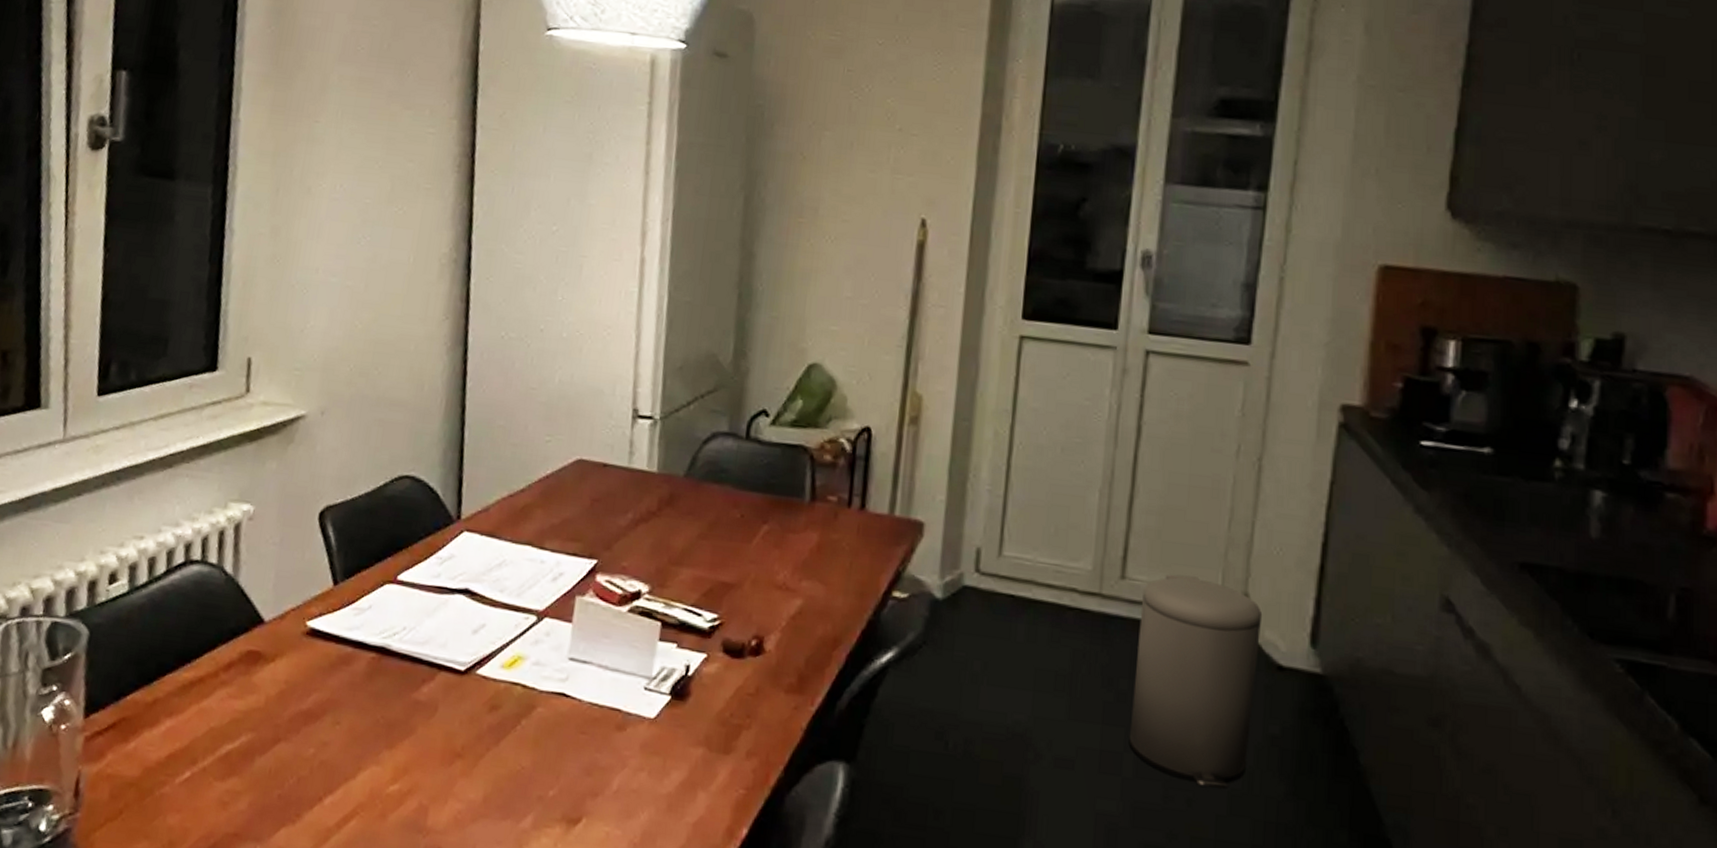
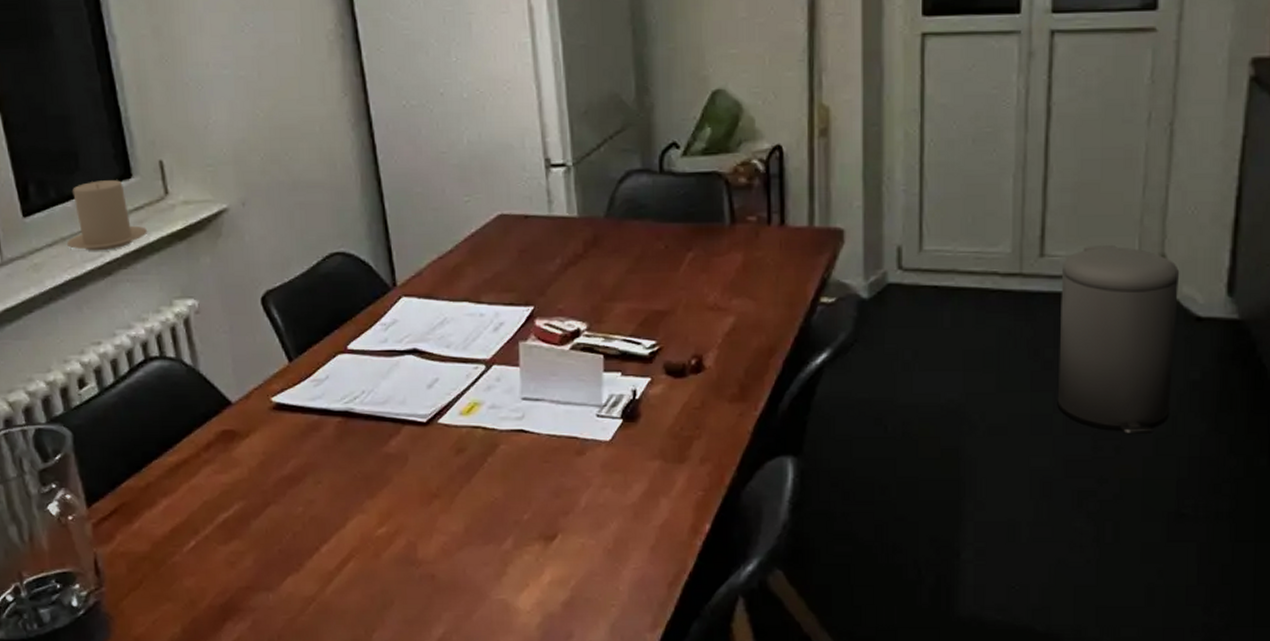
candle: none [134,369,220,442] -> present [66,180,148,251]

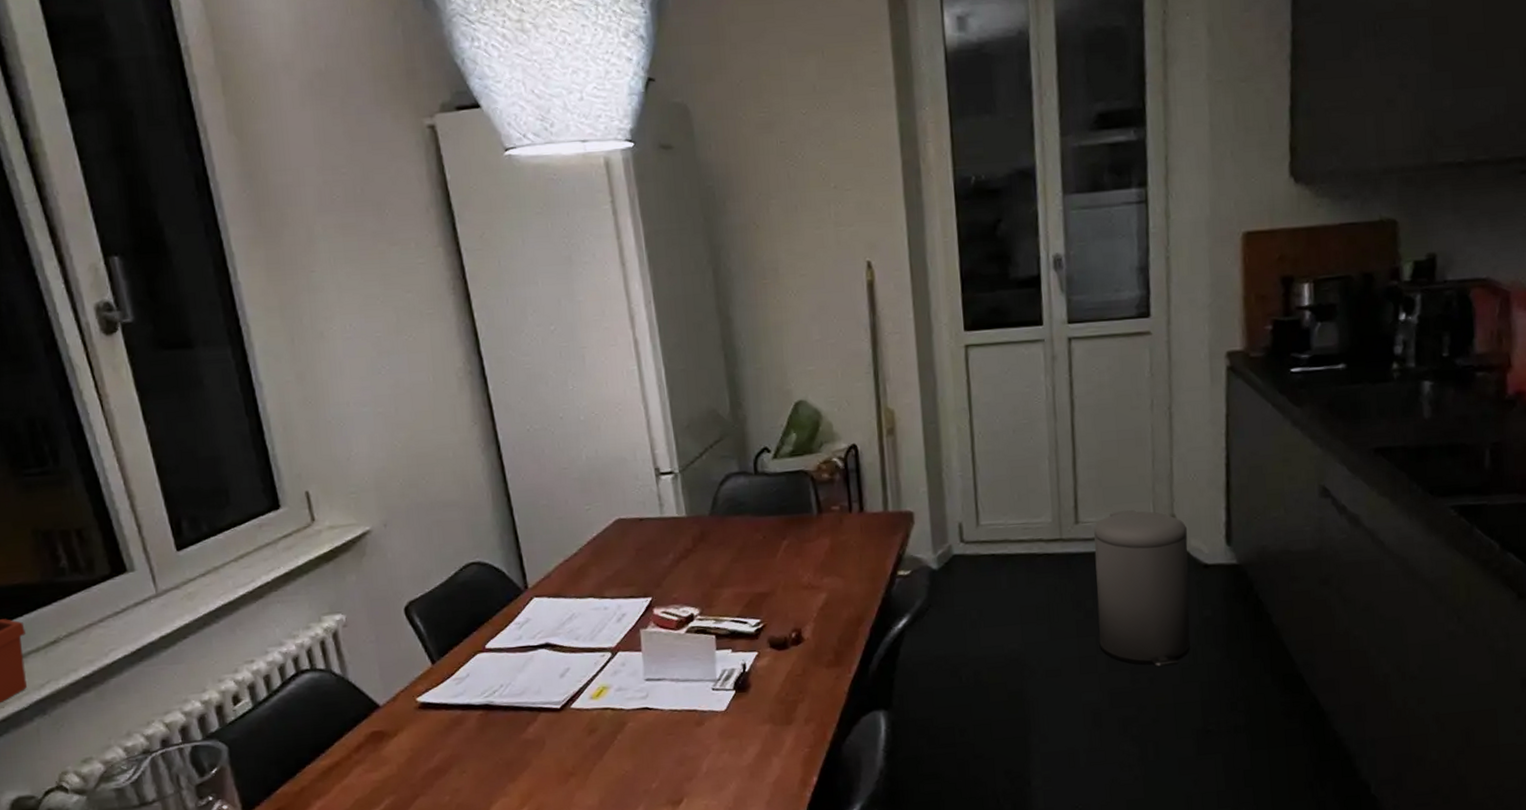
candle: present [66,180,148,251] -> none [218,511,297,578]

